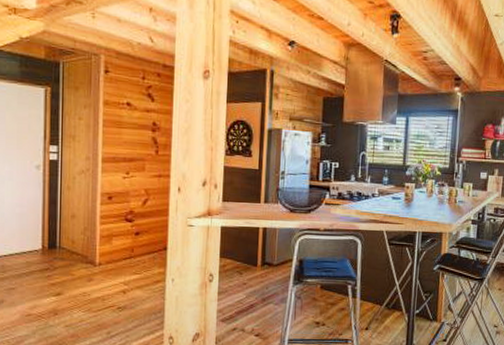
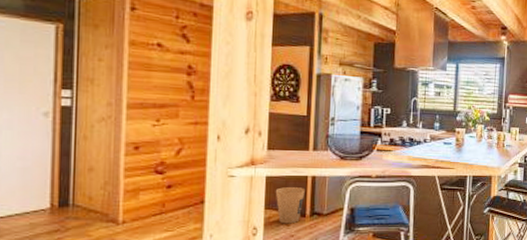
trash can: none [229,236,257,273] -> present [275,186,306,224]

